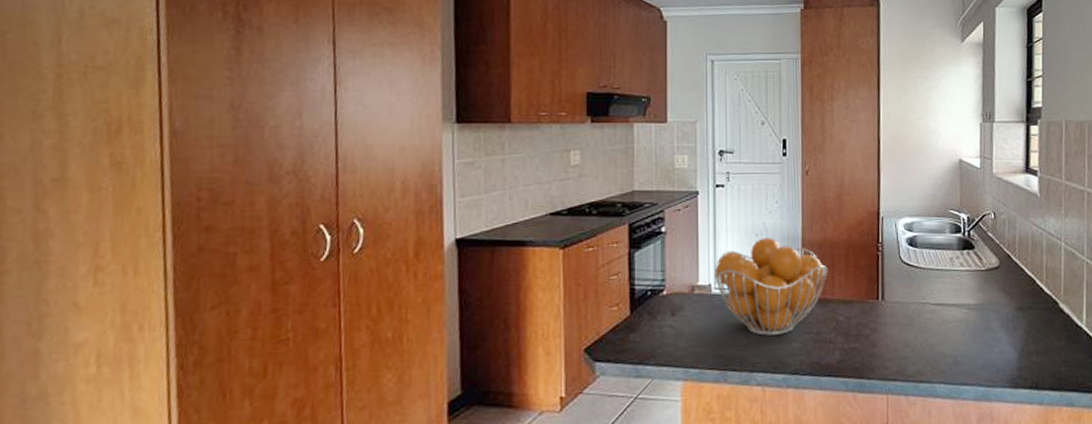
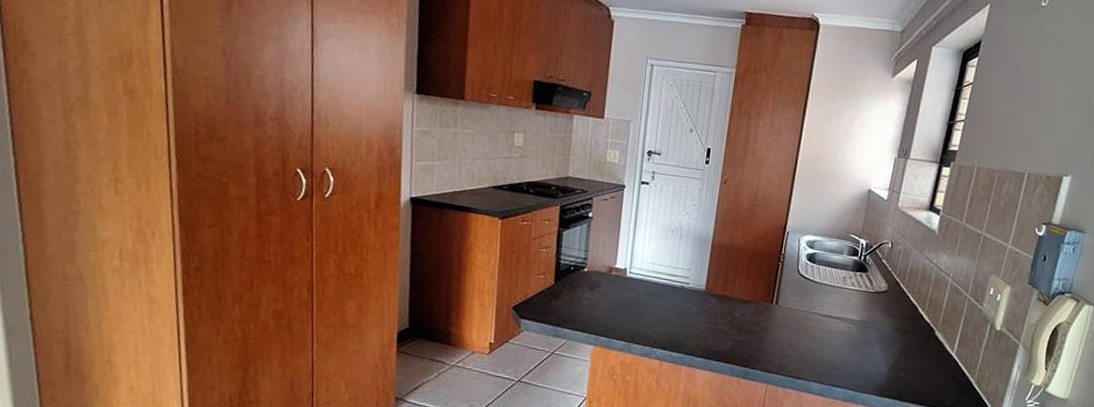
fruit basket: present [714,238,829,336] -> none [630,235,732,321]

